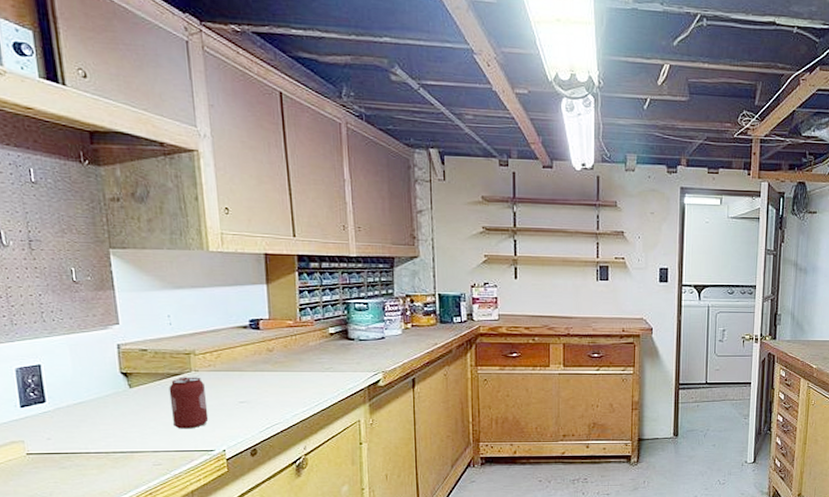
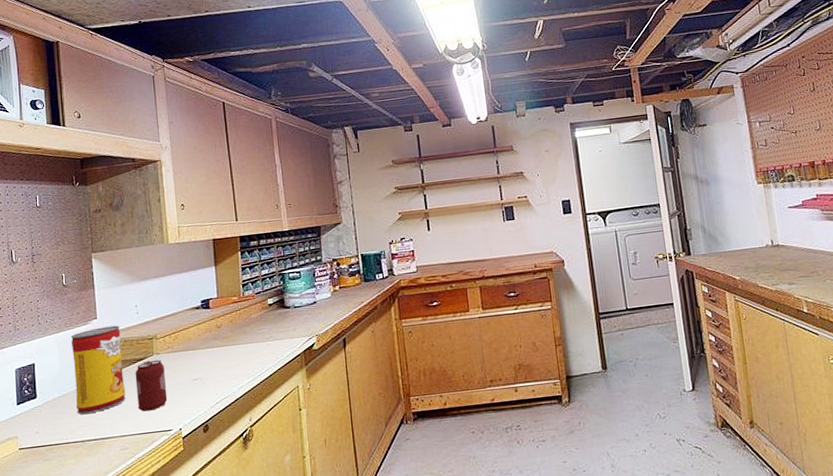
drink can: none [85,334,158,426] -> present [70,325,126,415]

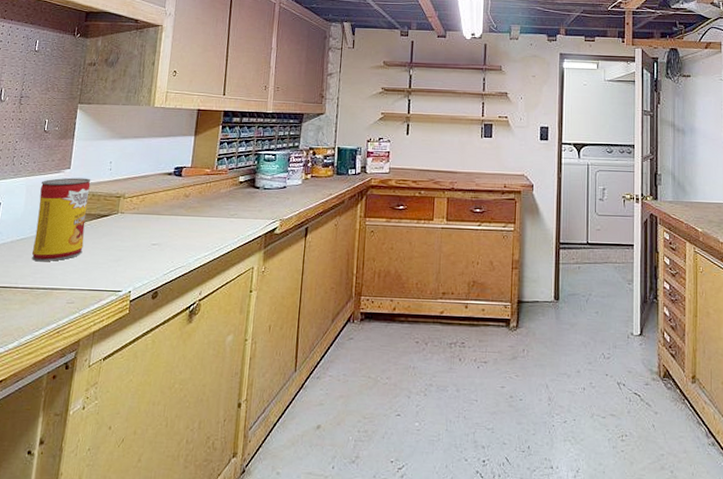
beverage can: present [135,359,168,412] -> none [93,218,126,269]

